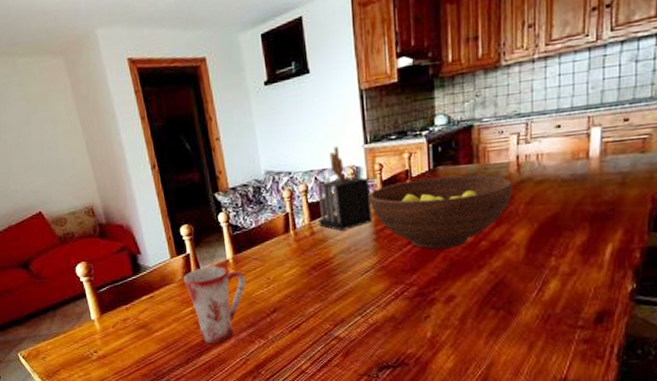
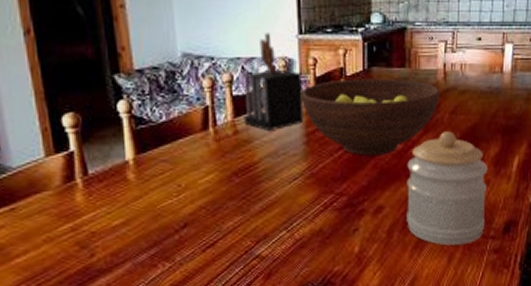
mug: present [184,266,246,344] -> none [63,168,149,271]
jar: none [479,222,574,334] -> present [407,131,488,246]

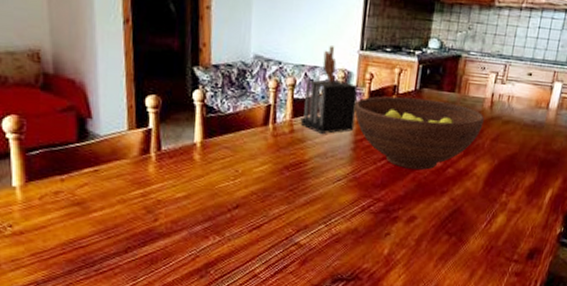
jar: present [407,131,488,246] -> none [436,156,521,263]

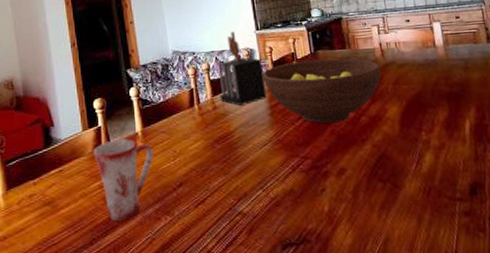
mug: none [139,146,211,235] -> present [94,138,153,222]

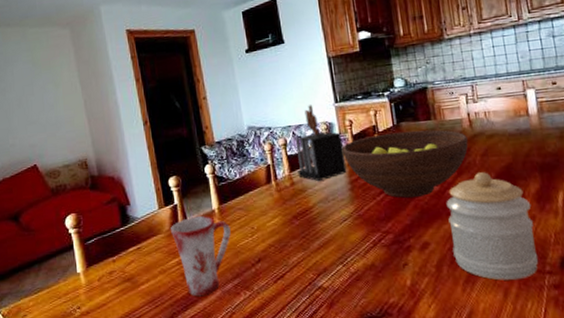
jar: none [361,100,450,207] -> present [446,172,539,281]

